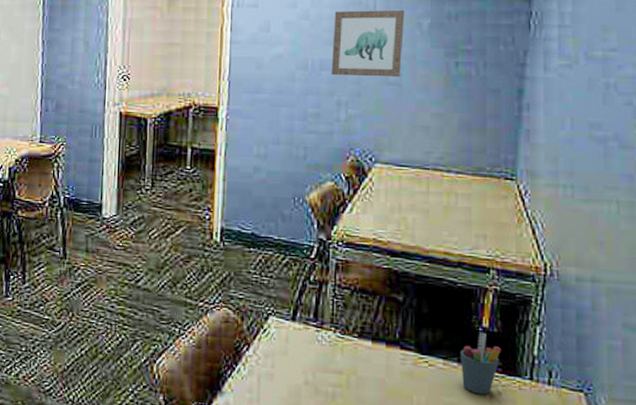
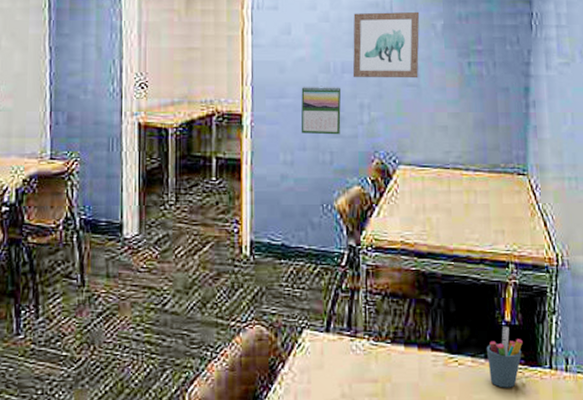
calendar: none [275,82,319,131] -> present [301,86,342,135]

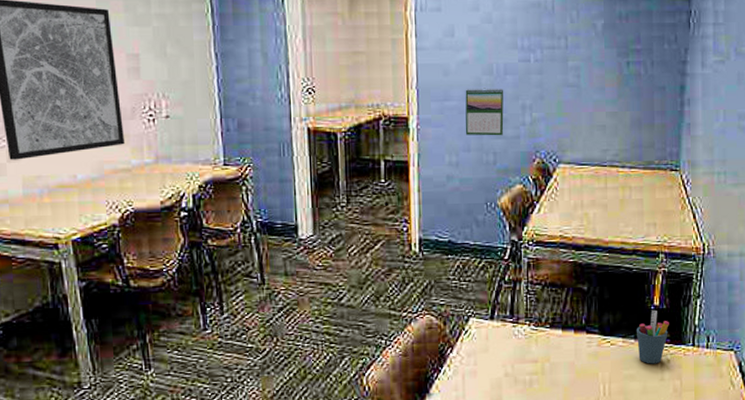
wall art: present [352,11,420,79] -> none [515,11,581,80]

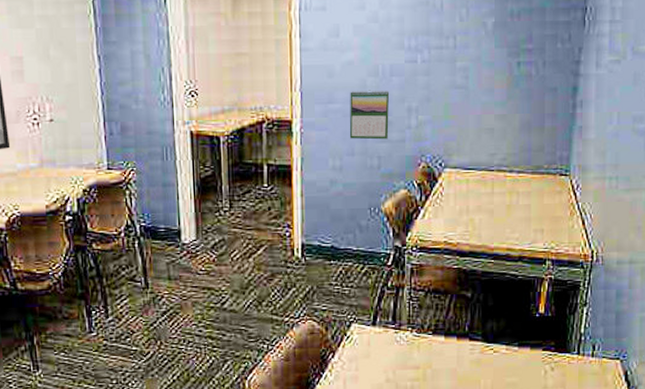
pen holder: present [637,309,669,364] -> none [521,317,554,372]

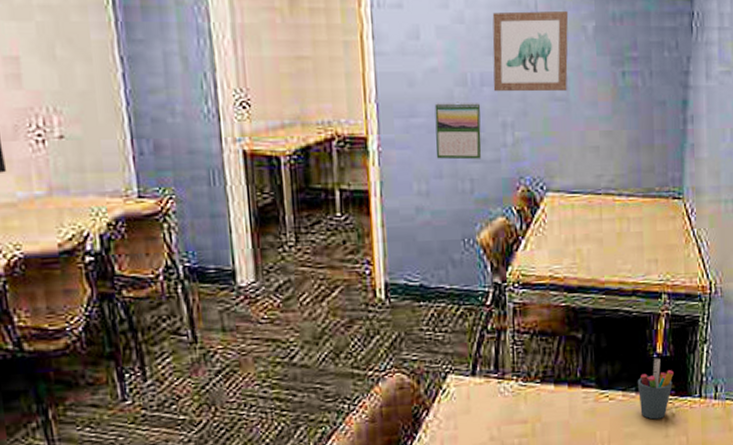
wall art: none [401,9,471,81] -> present [492,10,569,92]
pen holder: none [521,317,554,372] -> present [638,358,674,420]

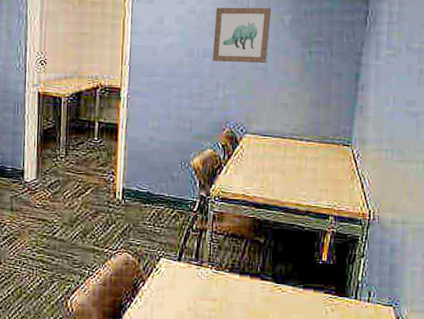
calendar: present [434,102,482,160] -> none [167,67,202,108]
pen holder: present [638,358,674,420] -> none [305,264,335,312]

